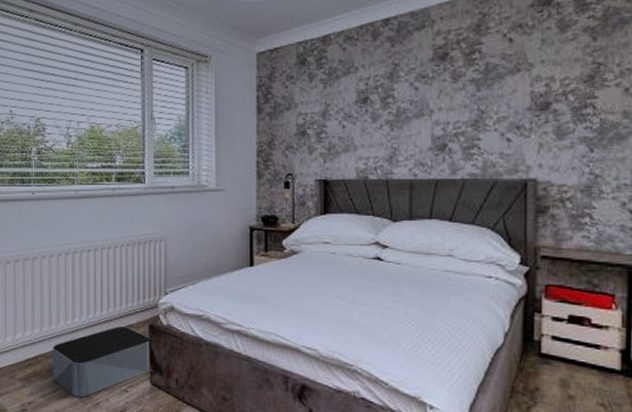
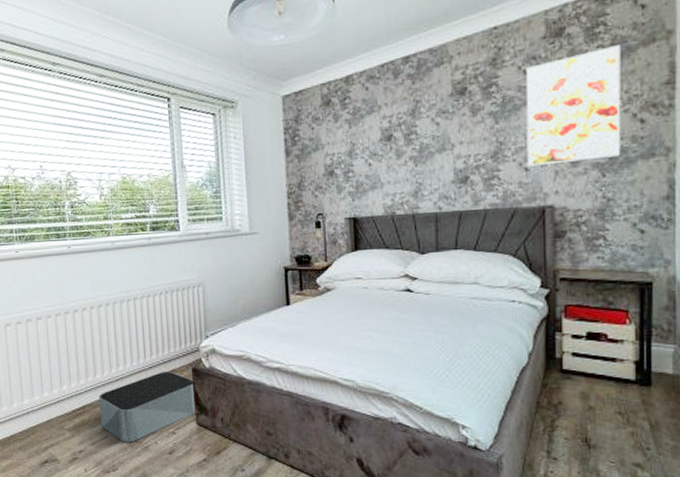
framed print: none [509,17,613,137] -> present [525,45,621,167]

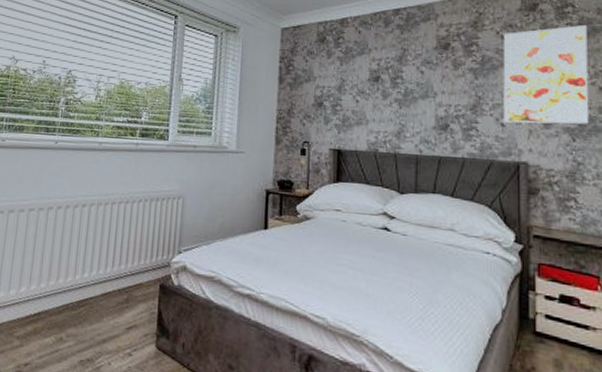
storage bin: present [98,372,197,442] -> none [53,284,161,360]

